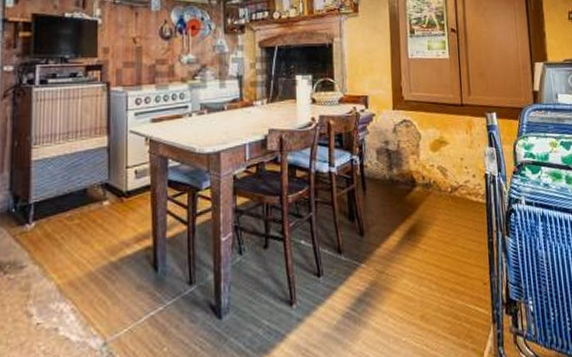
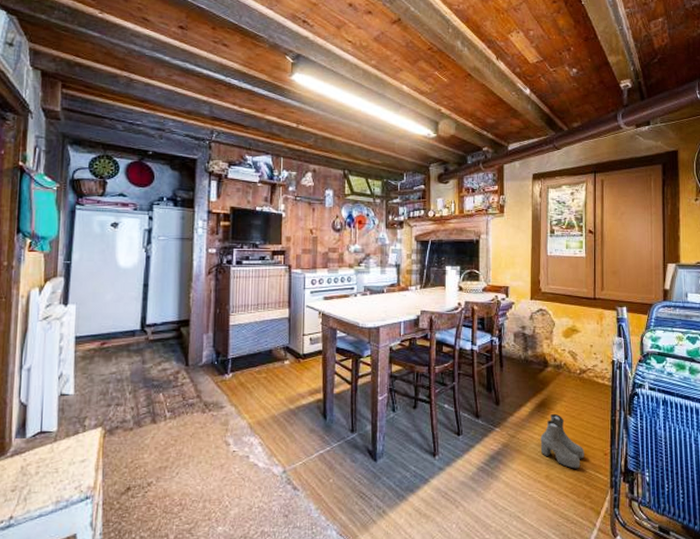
boots: none [412,240,462,305] -> present [540,413,584,469]

